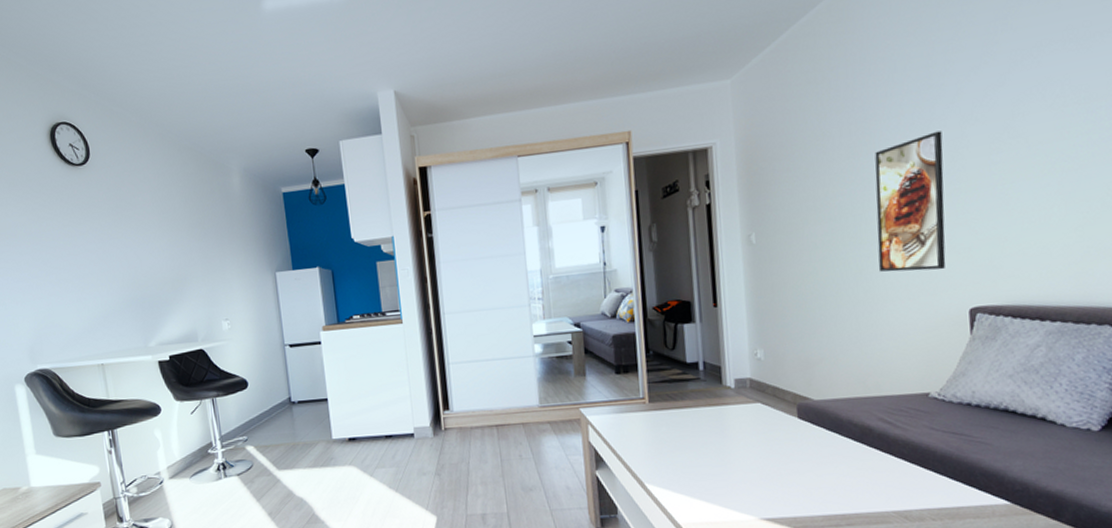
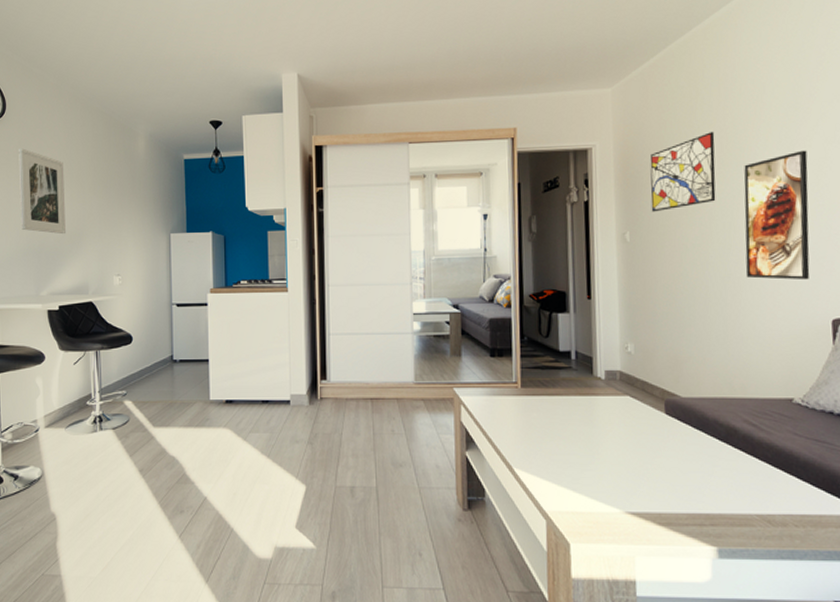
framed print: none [108,194,167,282] -> present [18,148,66,235]
wall art: none [774,119,846,211] -> present [650,132,716,212]

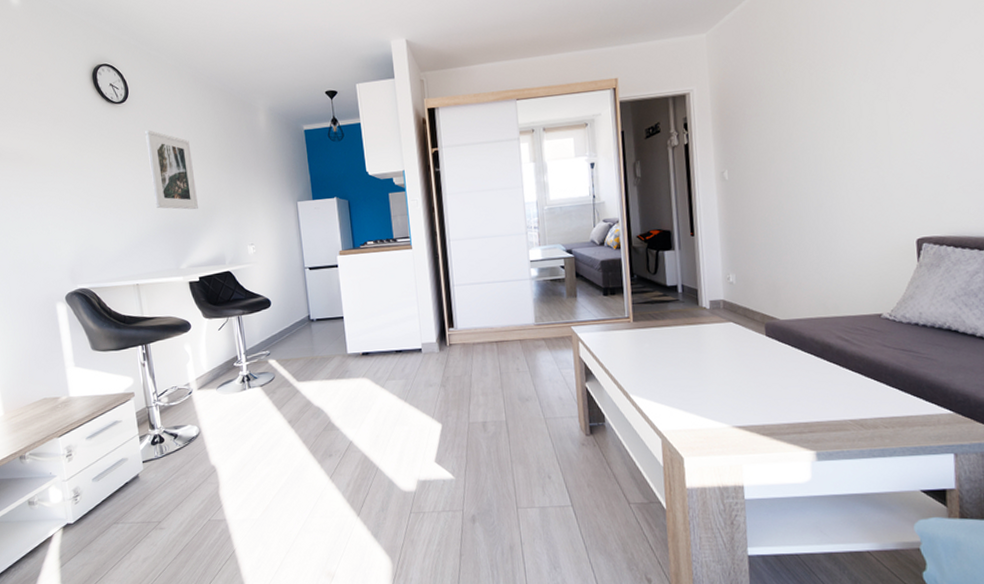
wall art: present [650,132,716,212] -> none [744,69,808,151]
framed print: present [744,150,810,280] -> none [833,81,896,206]

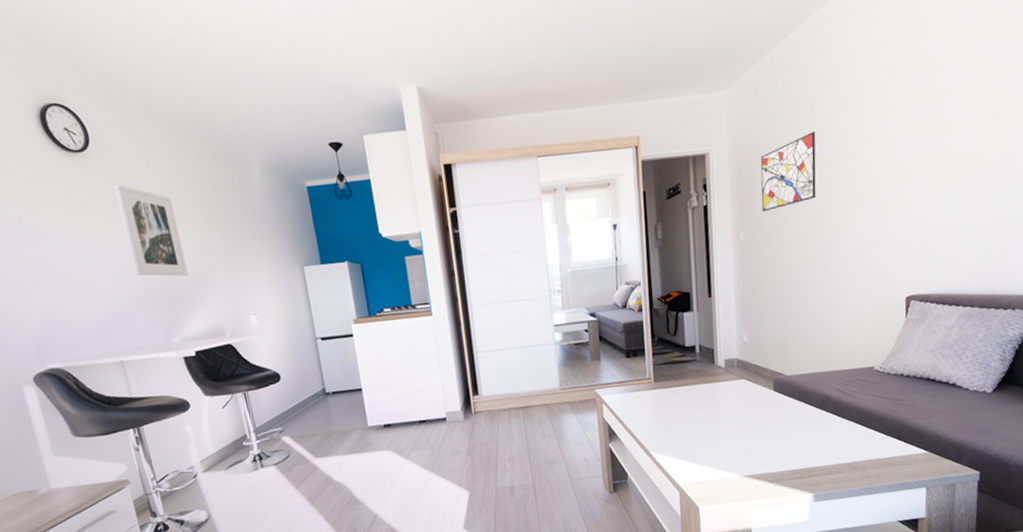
wall art: none [744,69,808,151] -> present [760,132,816,212]

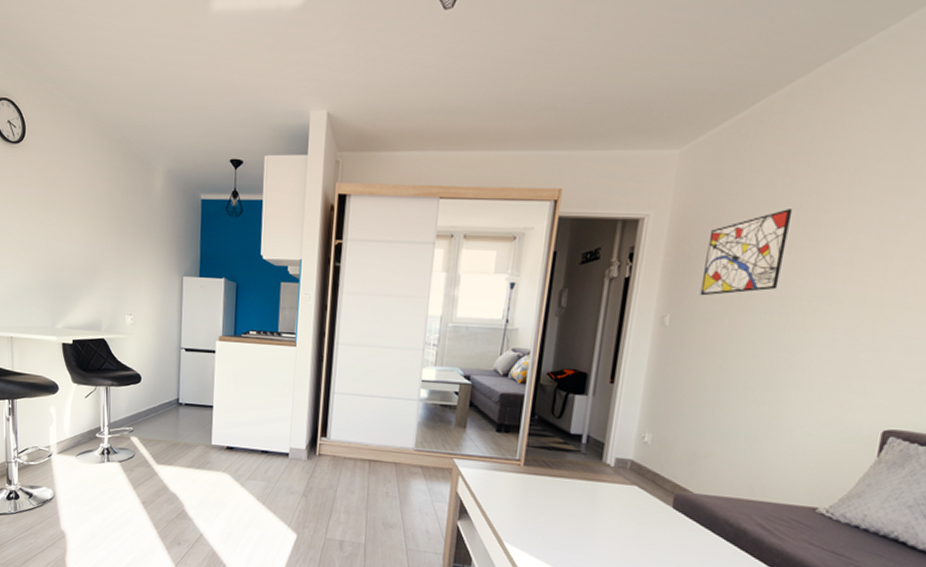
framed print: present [115,184,188,277] -> none [37,176,82,269]

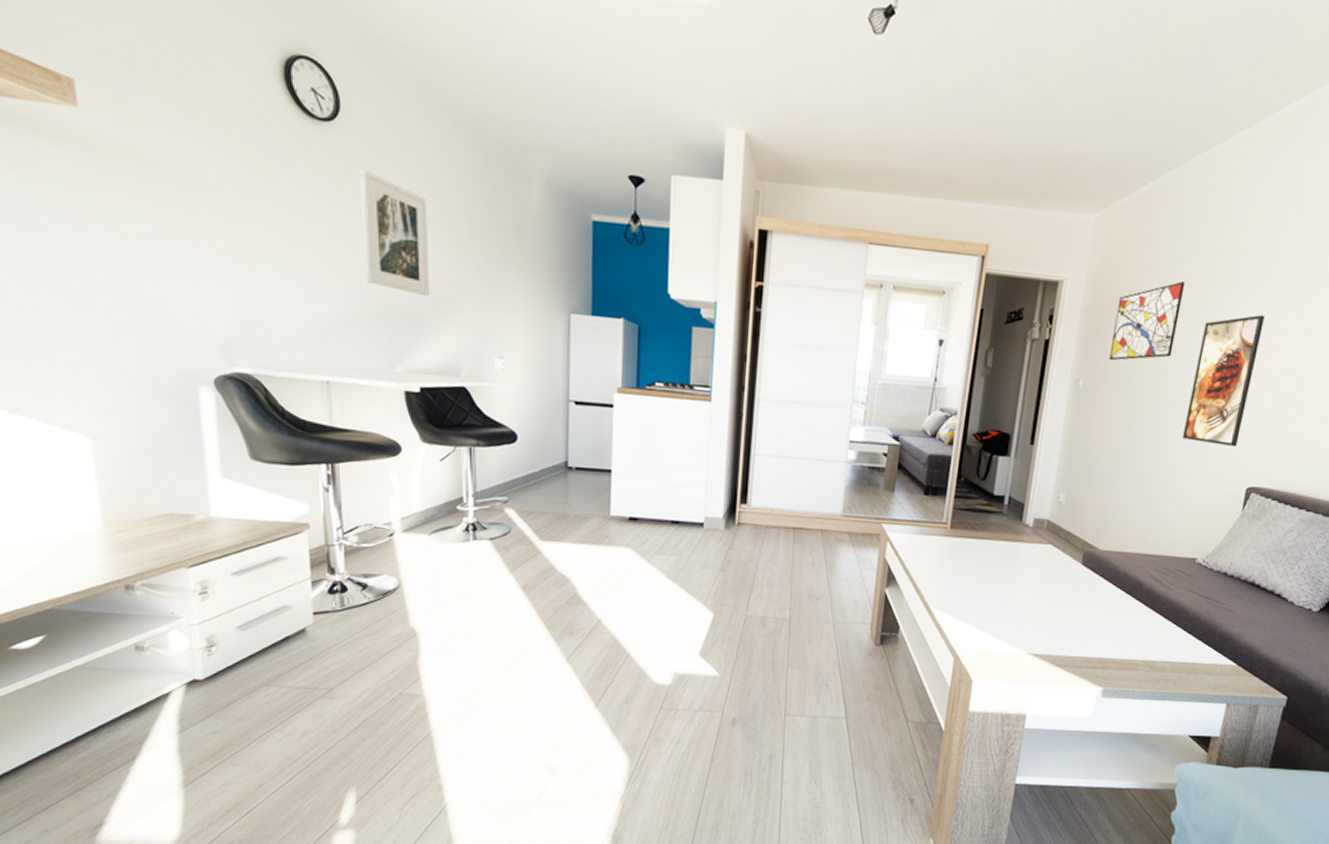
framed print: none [37,176,82,269] -> present [361,169,429,297]
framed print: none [793,238,901,386] -> present [1182,315,1265,448]

